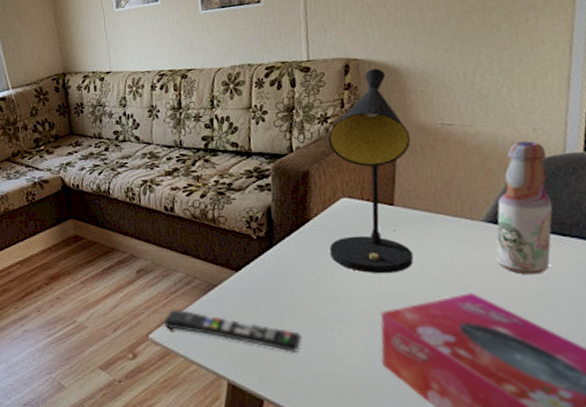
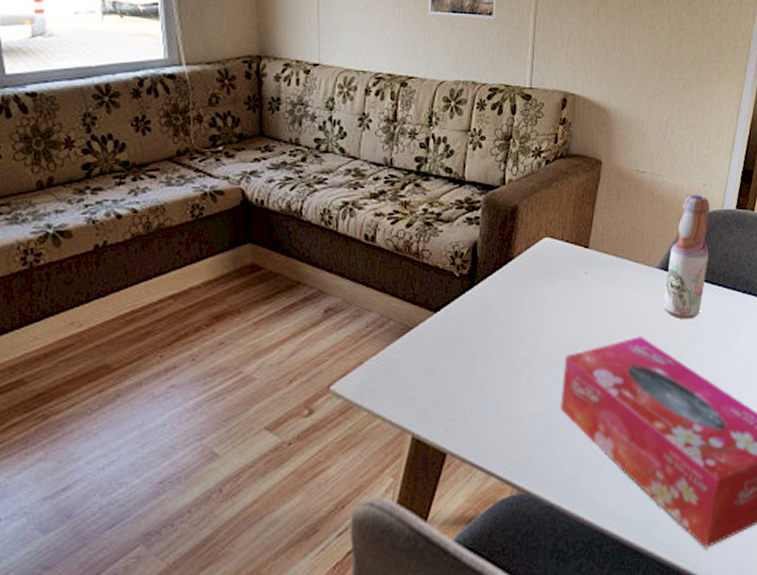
remote control: present [163,308,302,352] -> none [348,355,491,400]
table lamp: present [328,68,414,274] -> none [527,107,610,317]

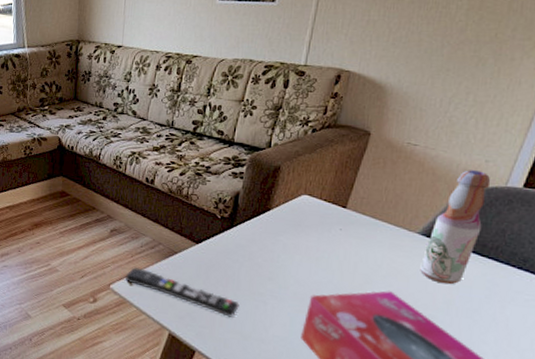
remote control: none [348,355,491,400] -> present [125,266,240,318]

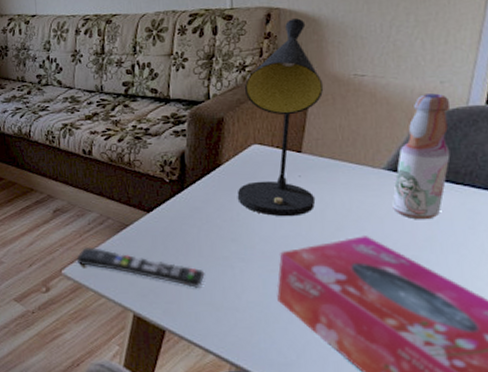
table lamp: none [280,83,378,265] -> present [237,18,324,217]

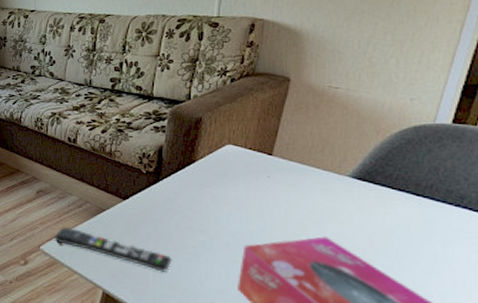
table lamp: present [237,18,324,217] -> none [208,30,299,214]
bottle: present [392,93,451,220] -> none [354,109,417,227]

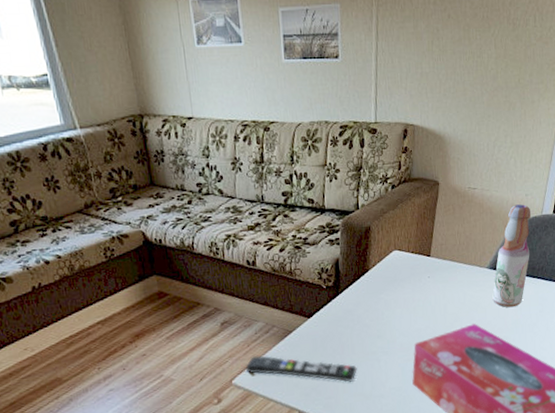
bottle: none [354,109,417,227] -> present [492,204,531,308]

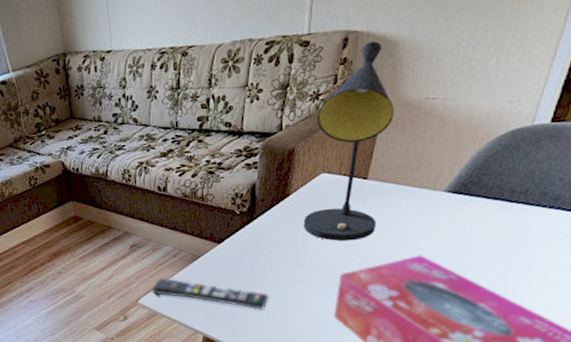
table lamp: none [381,135,447,313] -> present [303,41,395,242]
bottle: present [492,204,531,308] -> none [448,113,515,238]

